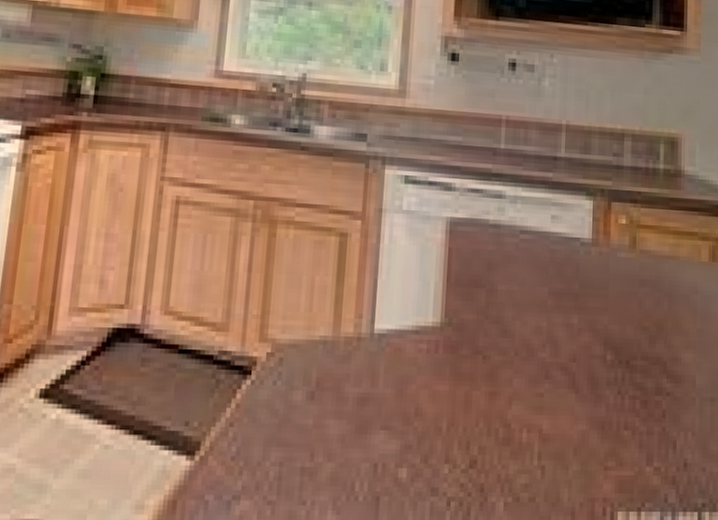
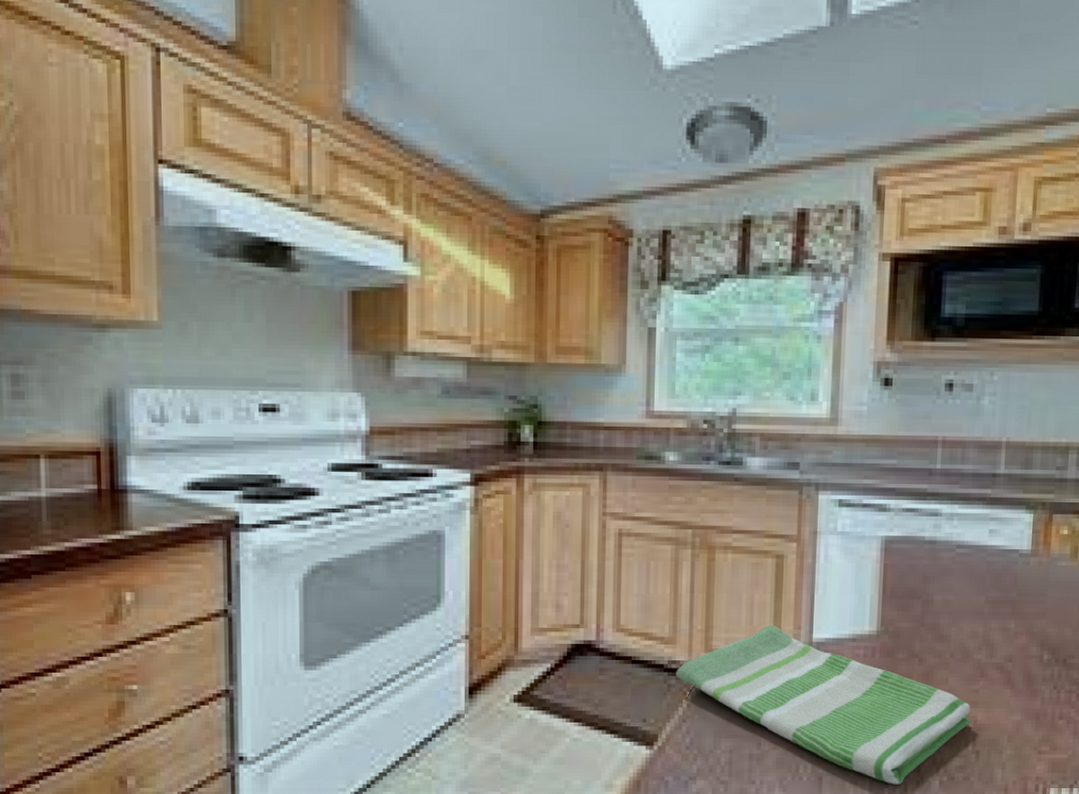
dish towel: none [225,312,536,507] -> present [675,625,971,785]

